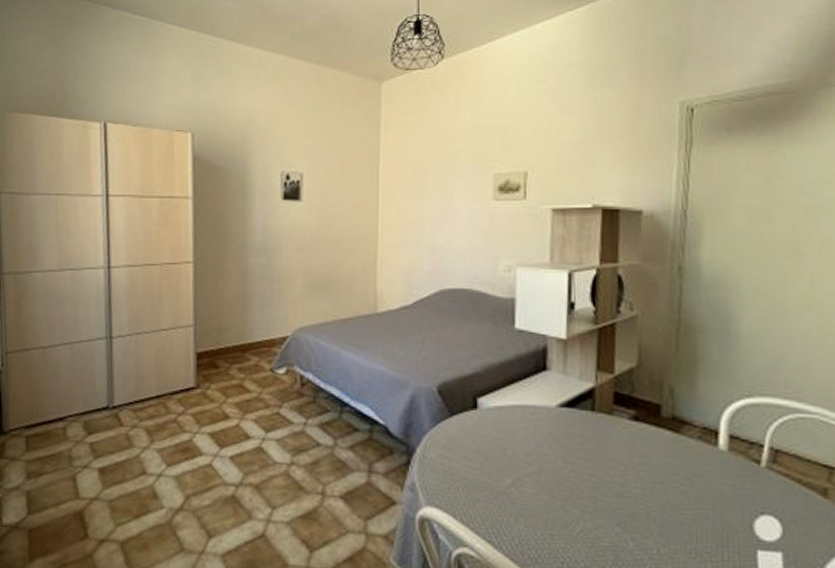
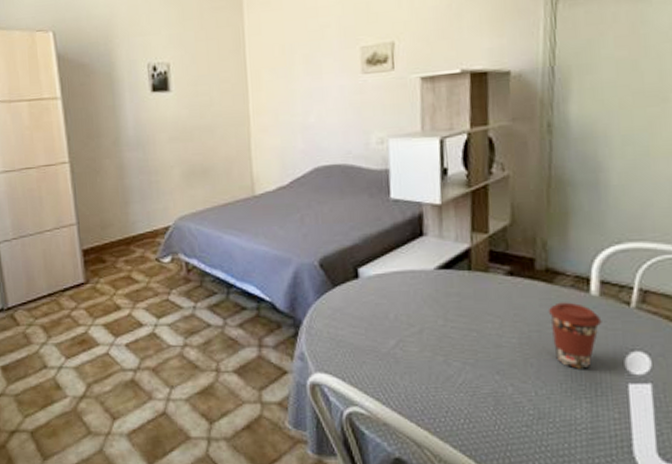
coffee cup: none [673,454,730,530] -> present [548,302,602,369]

